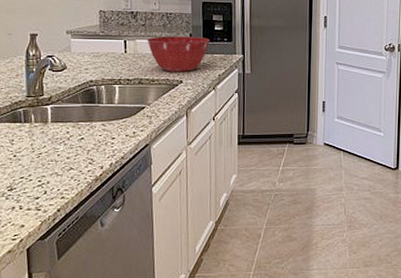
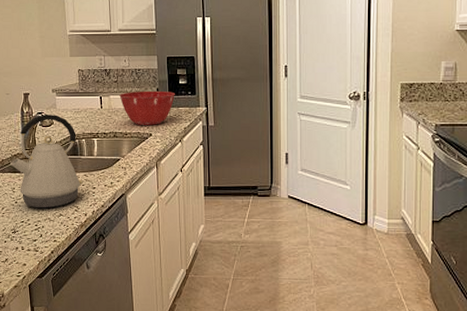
kettle: none [9,58,100,162] -> present [10,115,83,209]

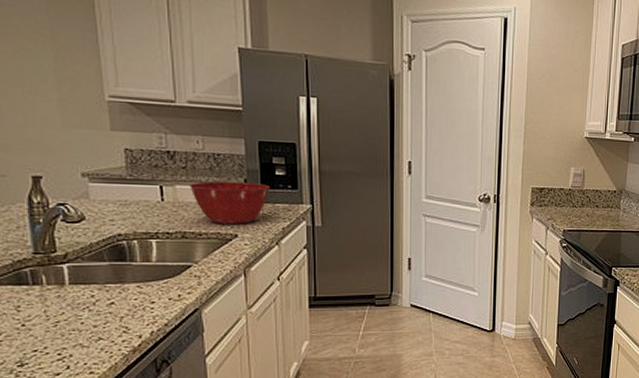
kettle: present [10,115,83,209] -> none [11,206,135,332]

